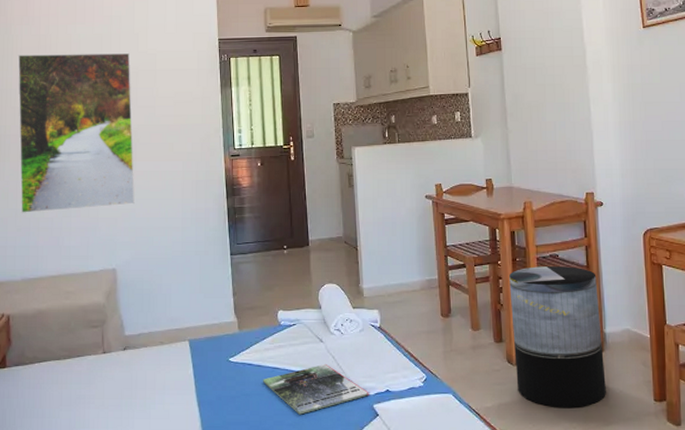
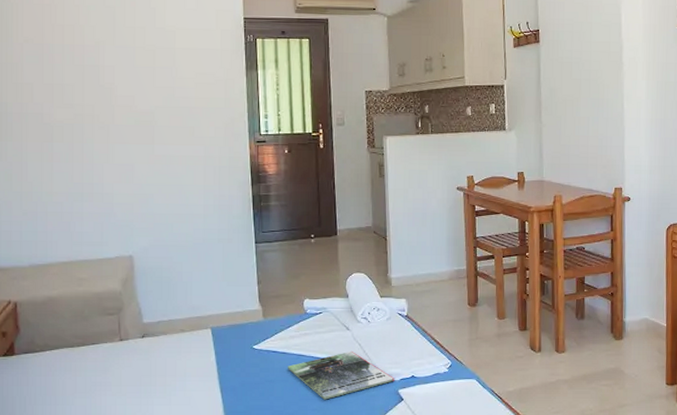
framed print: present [17,52,135,213] -> none [18,25,153,196]
trash can: present [509,266,606,407] -> none [536,258,623,391]

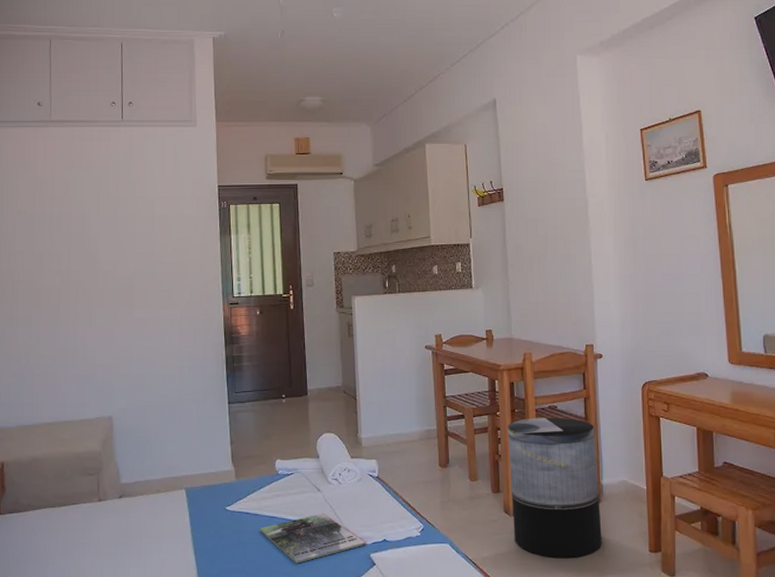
trash can: none [536,258,623,391] -> present [508,418,602,558]

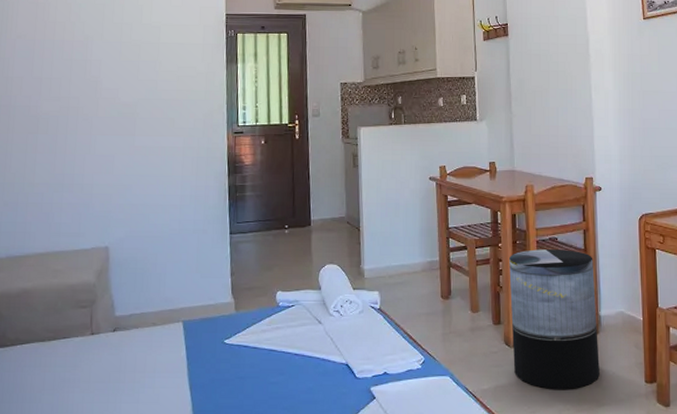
magazine: present [260,512,366,564] -> none [258,345,367,398]

